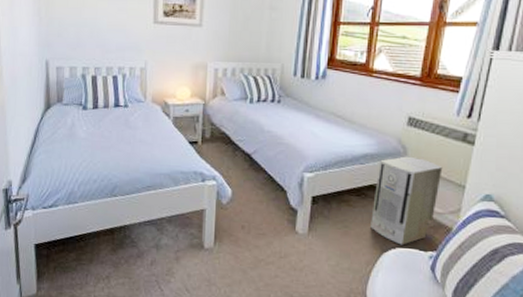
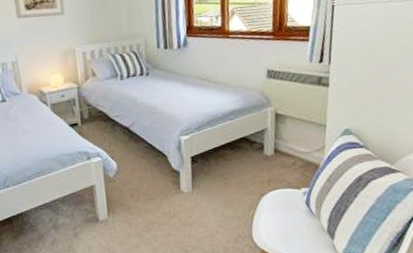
air purifier: present [370,156,443,246] -> none [247,105,304,187]

